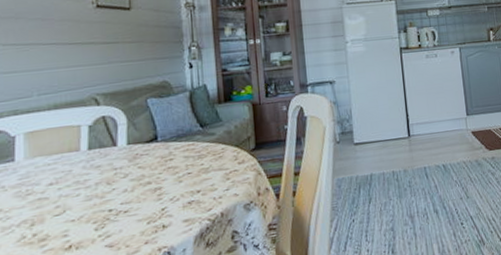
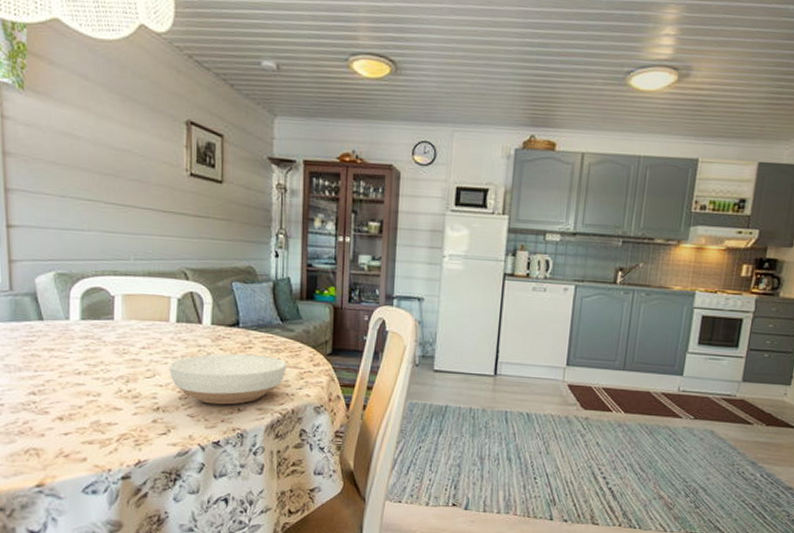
bowl: none [81,163,212,228] -> present [169,353,287,405]

